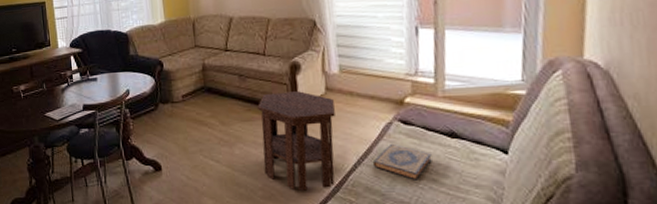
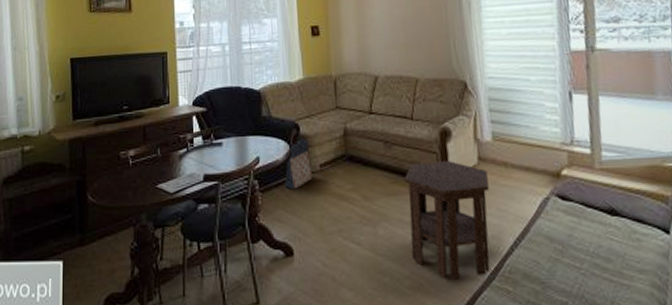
bag: none [151,73,177,117] -> present [284,138,313,190]
hardback book: present [372,143,432,180] -> none [530,222,593,265]

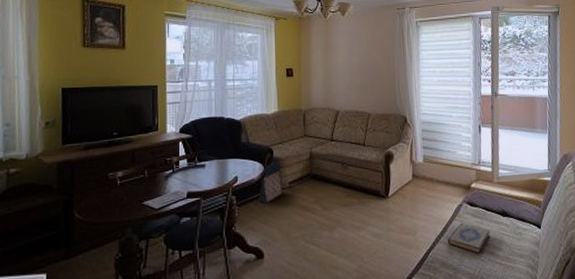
side table: present [405,161,490,279] -> none [357,178,419,270]
hardback book: none [530,222,593,265] -> present [447,222,490,254]

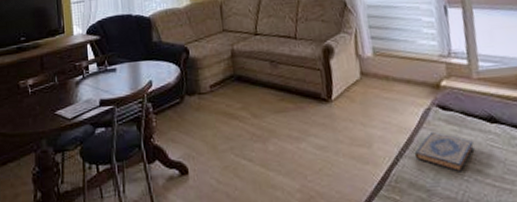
bag: present [258,160,283,203] -> none [176,61,204,111]

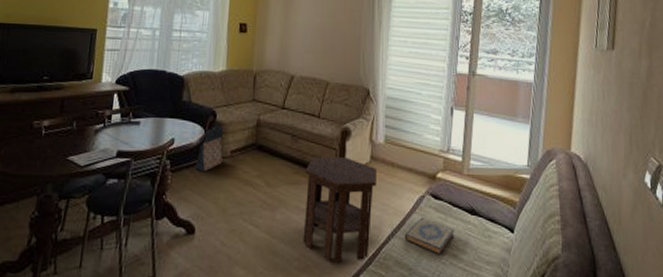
bag: none [176,61,204,111] -> present [194,125,223,172]
side table: none [291,77,377,191] -> present [303,157,376,263]

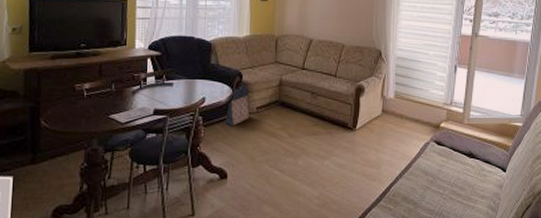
side table: present [303,157,376,263] -> none [322,111,387,200]
hardback book: present [404,217,454,255] -> none [410,160,454,192]

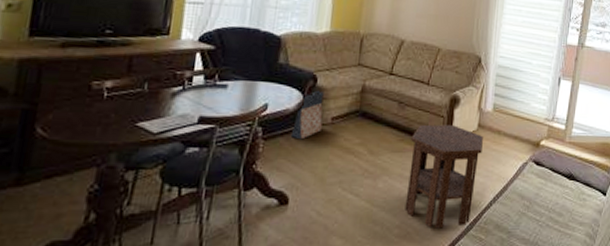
side table: none [322,111,387,200] -> present [405,124,483,229]

